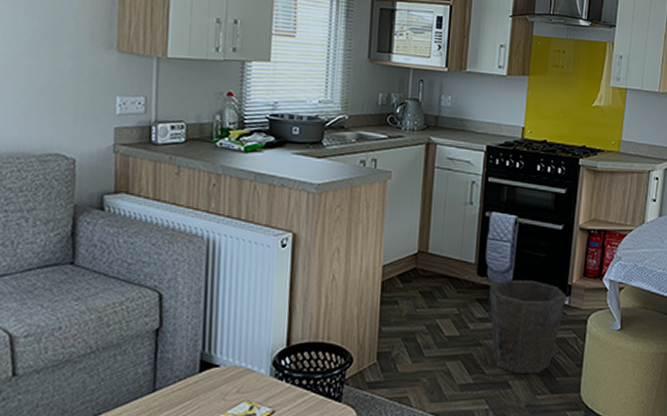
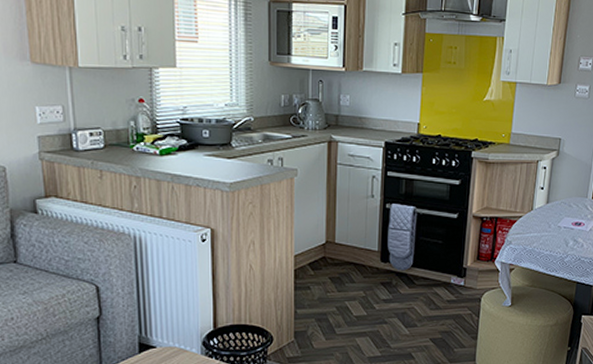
waste bin: present [489,280,567,373] -> none [391,265,462,346]

